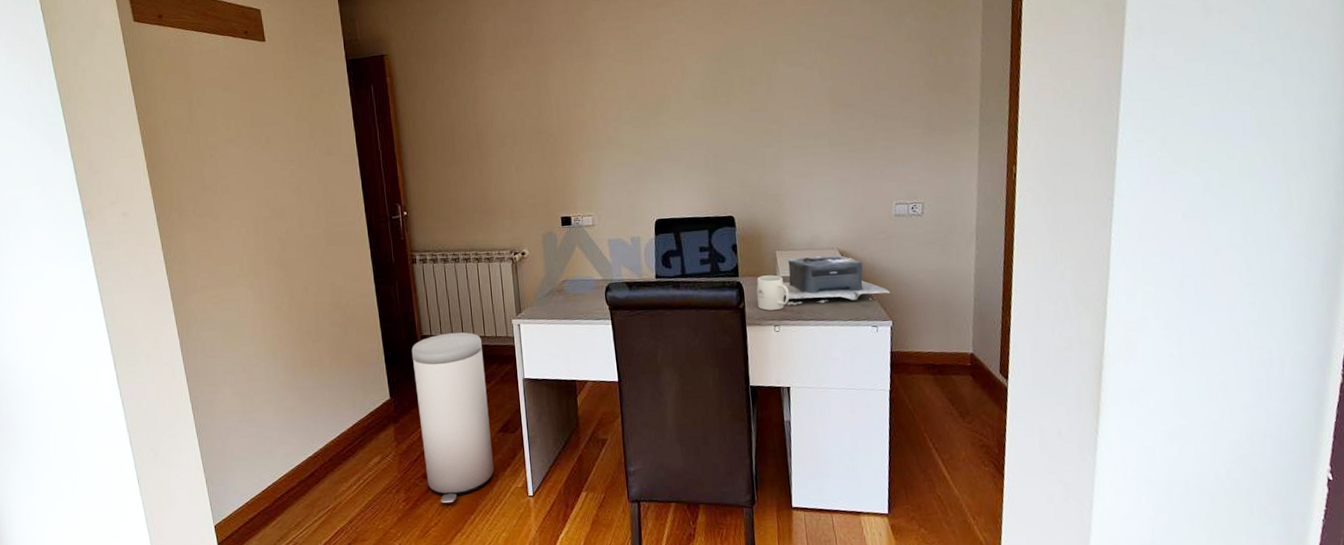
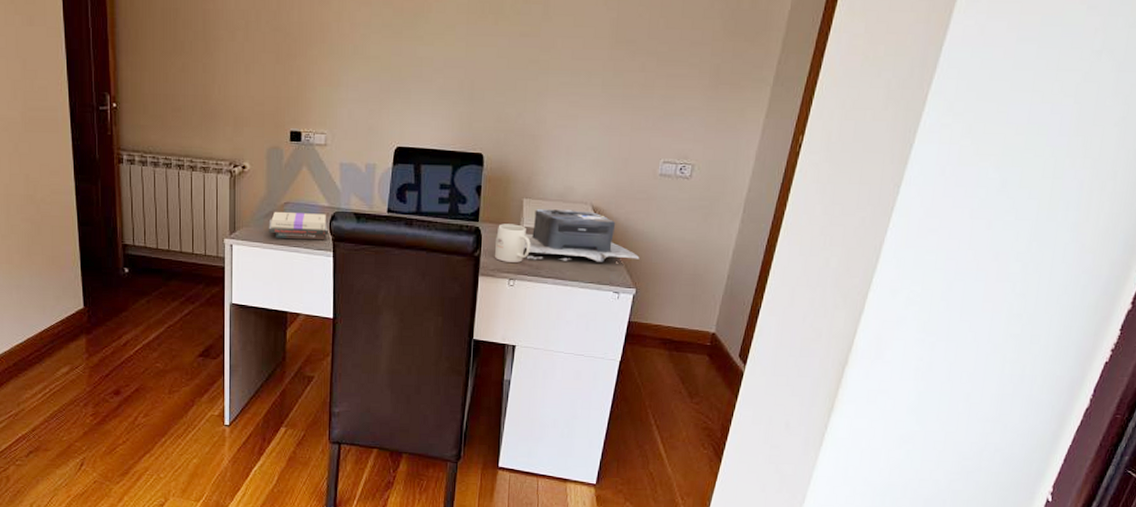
pedal bin: present [411,332,495,504] -> none [110,245,191,423]
books: none [550,286,605,313] -> present [268,211,328,240]

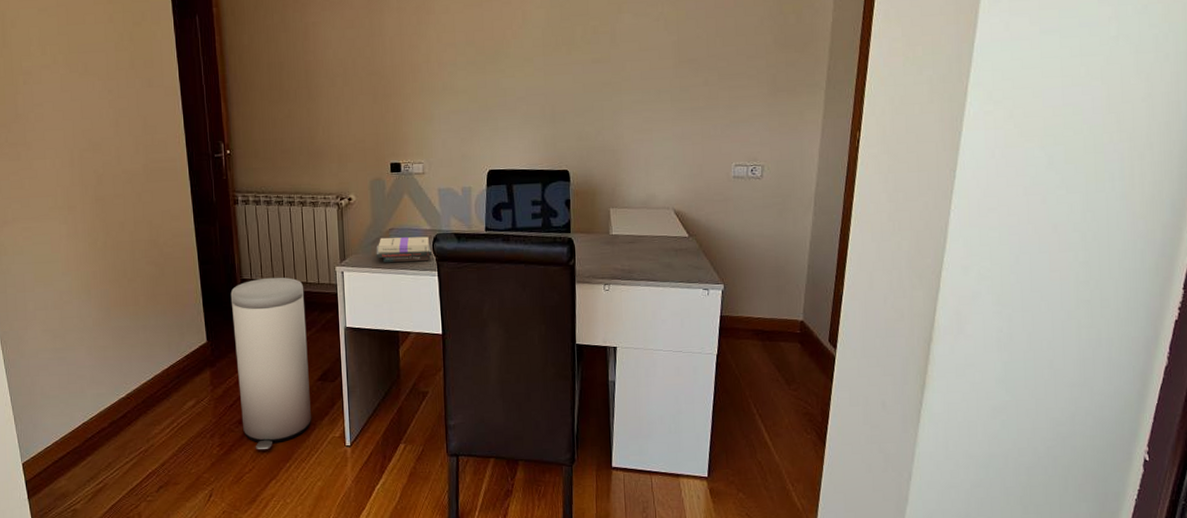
pedal bin: none [110,245,191,423] -> present [230,277,312,450]
mug: present [494,224,531,262] -> none [587,232,621,269]
printer: present [524,209,640,262] -> none [615,215,724,265]

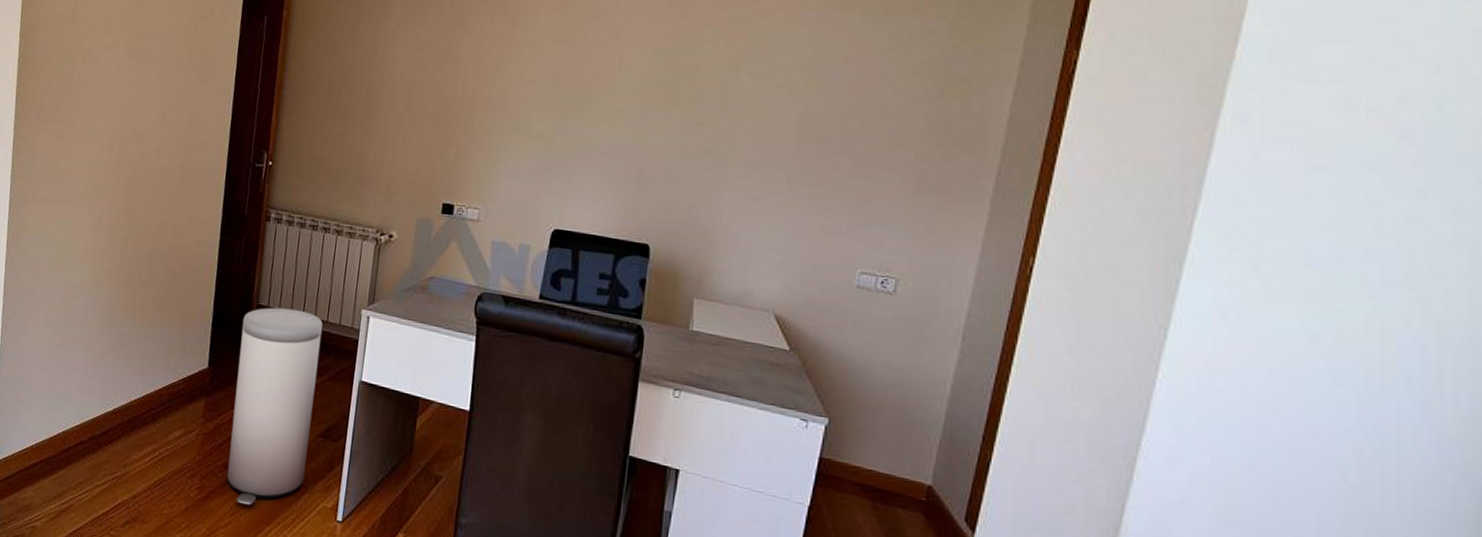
books: present [376,236,432,262] -> none [409,285,473,322]

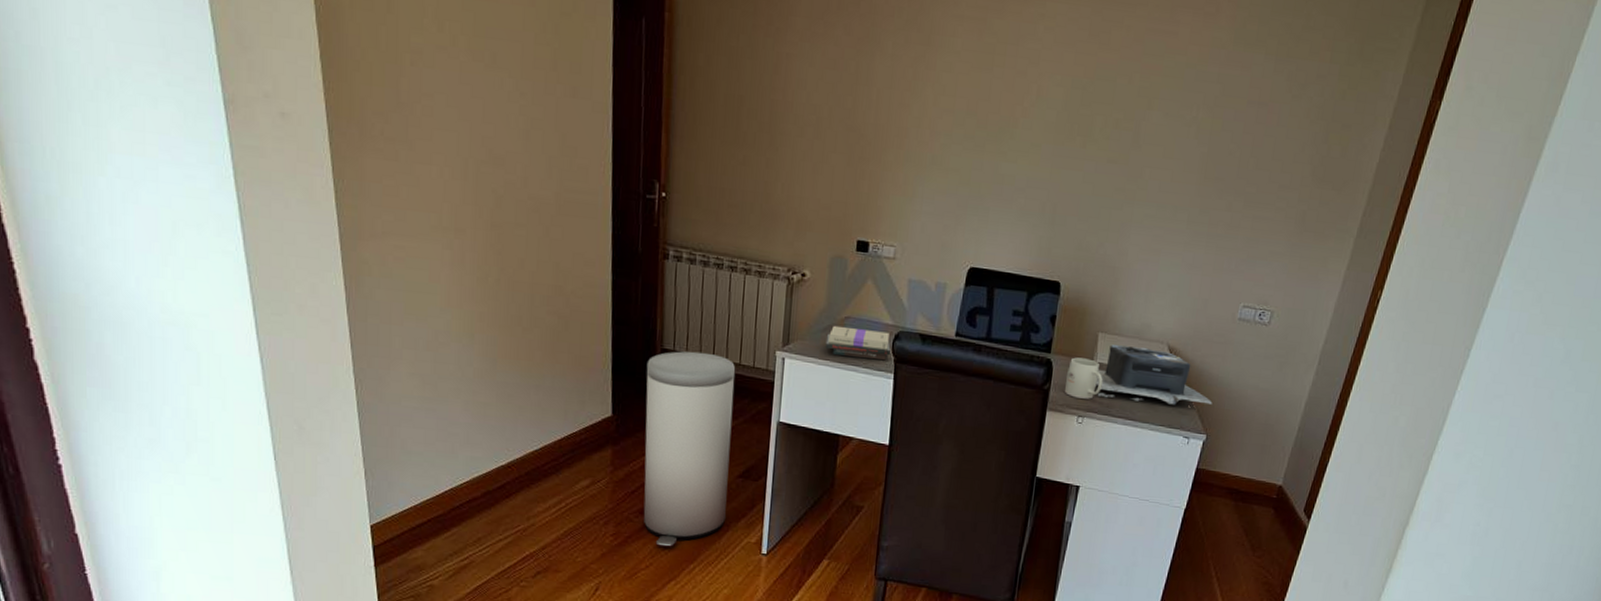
books: none [409,285,473,322] -> present [825,325,891,361]
mug: none [657,324,701,371] -> present [1064,357,1103,399]
printer: none [693,312,833,383] -> present [1096,345,1212,405]

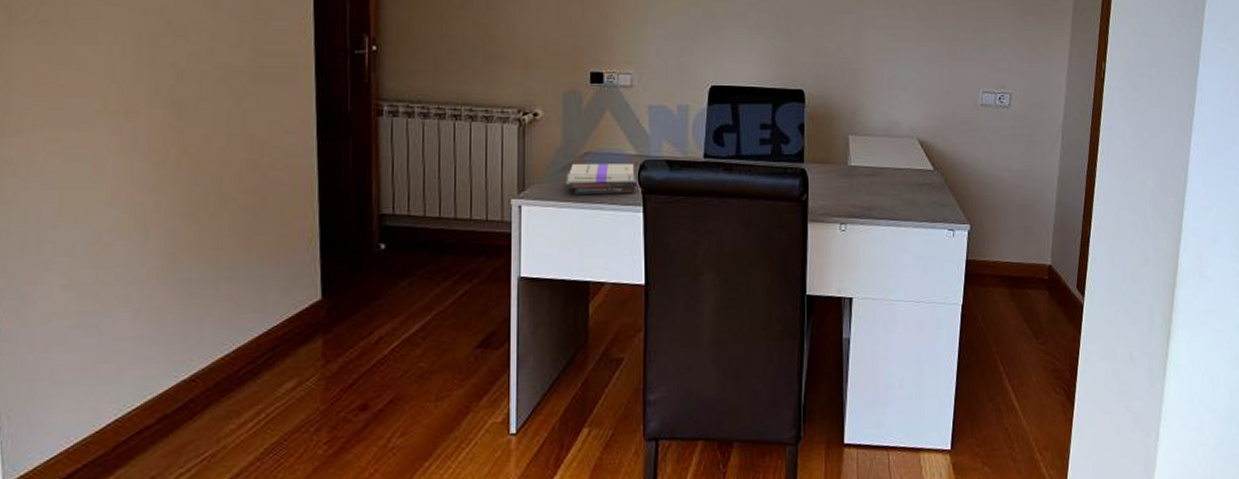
pedal bin: present [643,351,735,547] -> none [361,211,466,447]
mug: present [1064,357,1103,399] -> none [822,163,860,205]
printer: present [1096,345,1212,405] -> none [853,145,970,201]

